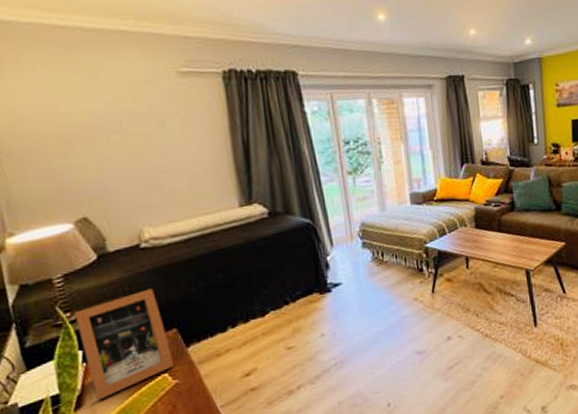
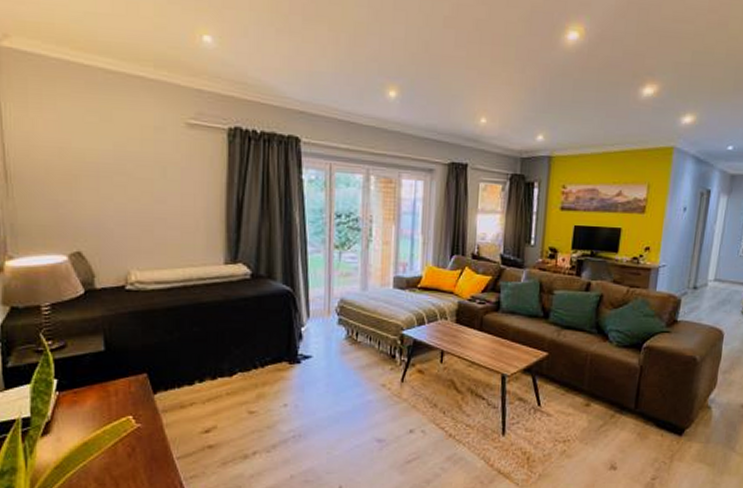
picture frame: present [74,288,174,401] -> none [55,330,139,430]

